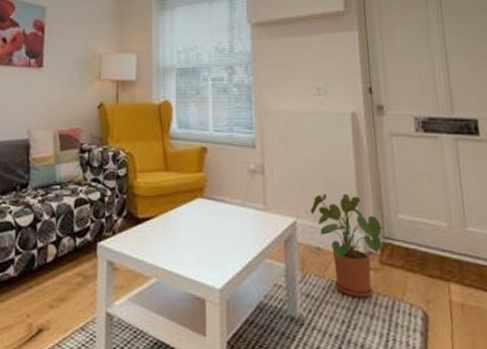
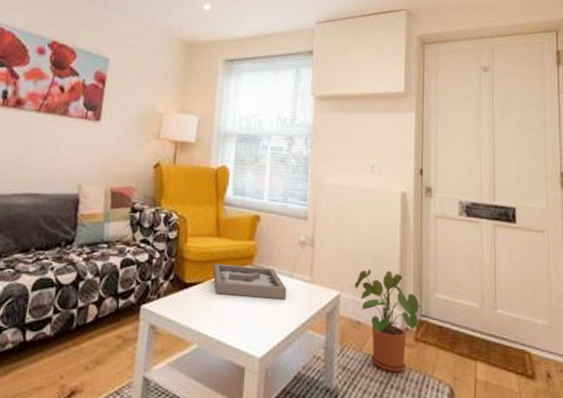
decorative tray: none [165,198,241,230] -> present [213,264,287,300]

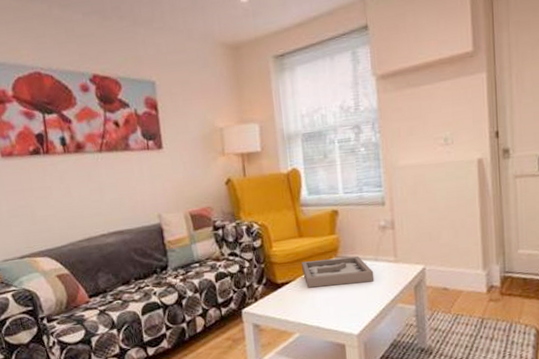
house plant: present [354,270,423,373] -> none [438,237,506,326]

